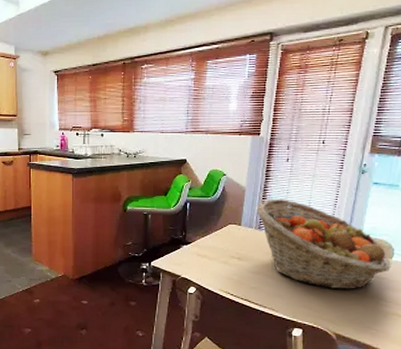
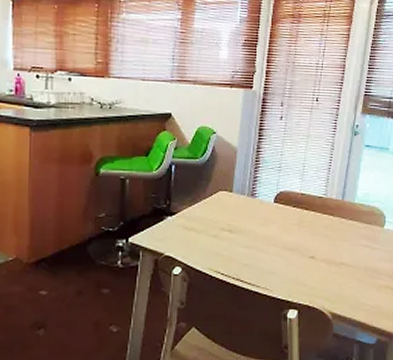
fruit basket: present [256,198,391,290] -> none [248,161,383,263]

